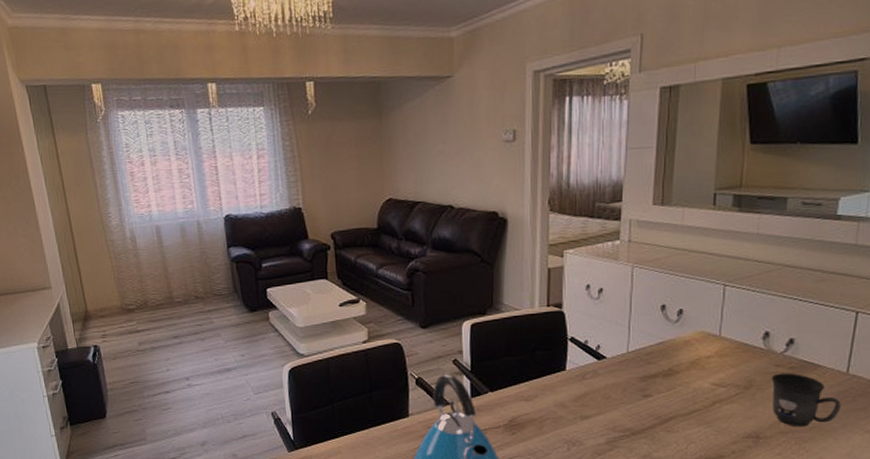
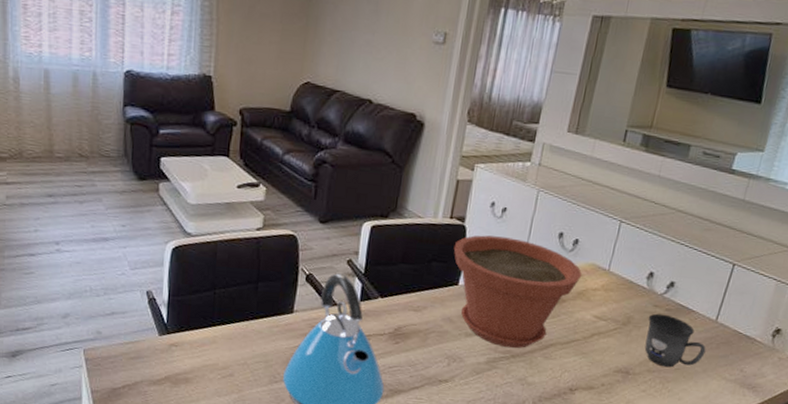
plant pot: none [555,317,693,426] -> present [453,235,582,349]

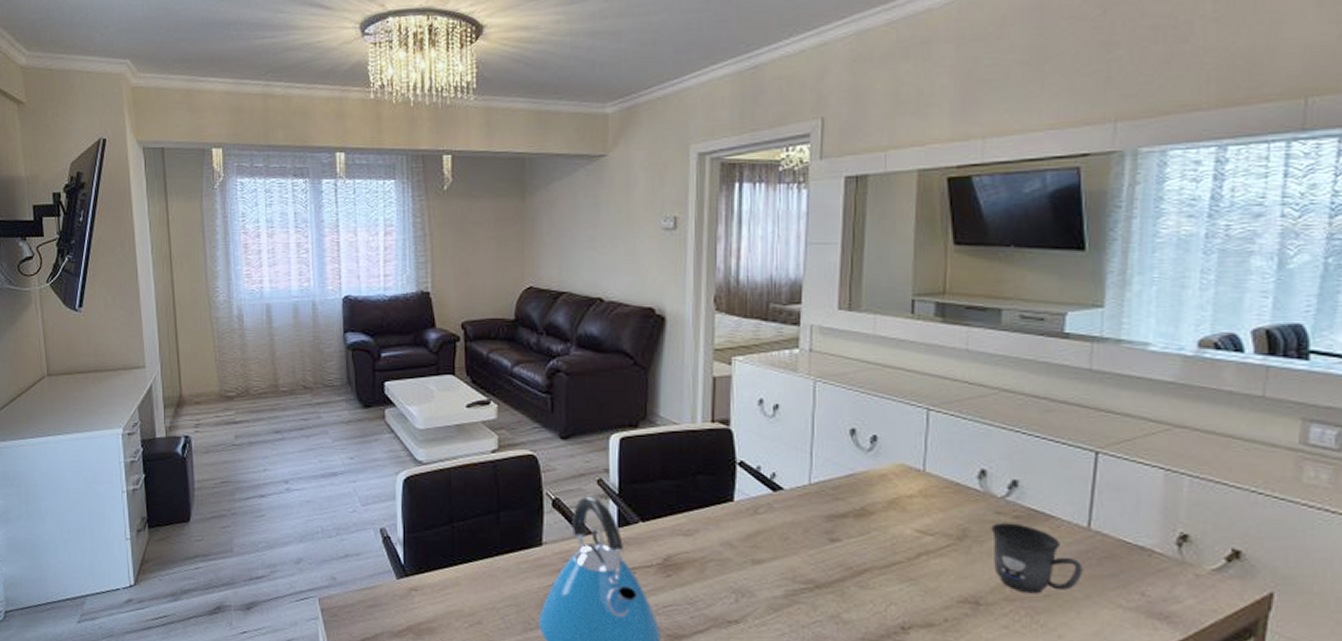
plant pot: present [453,235,582,349] -> none [721,439,890,577]

